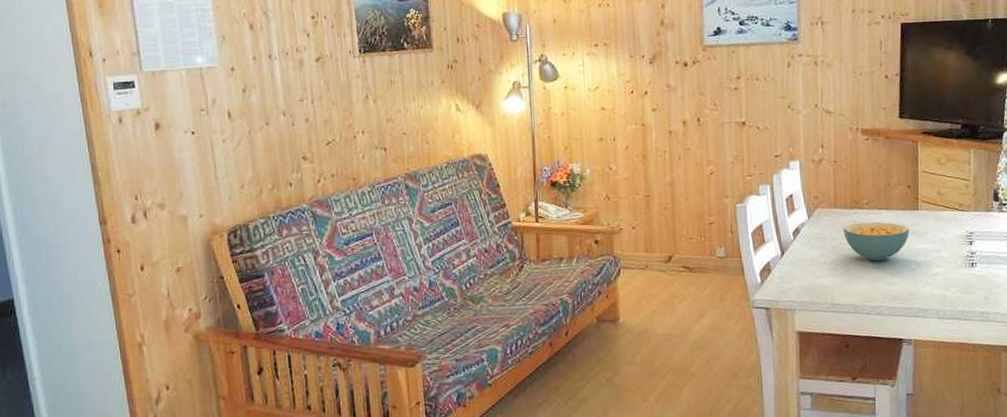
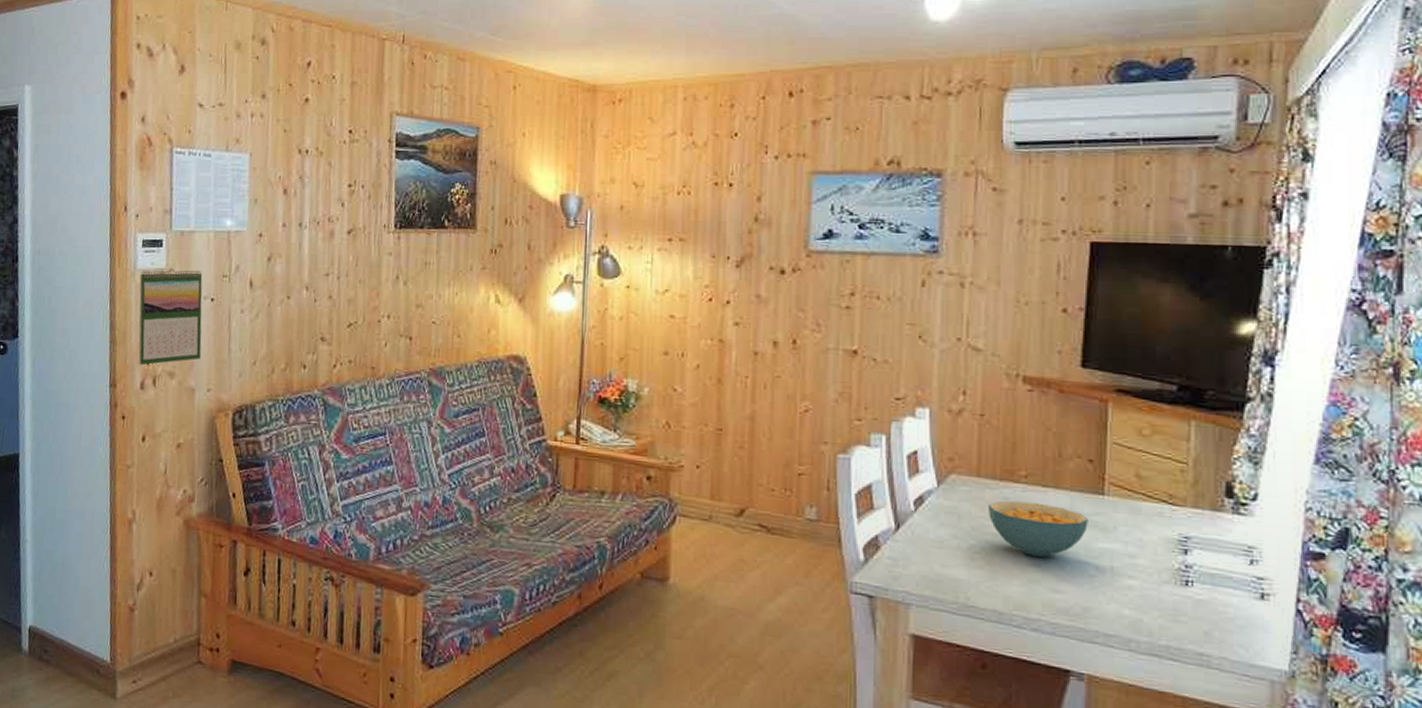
calendar: none [115,106,189,201] -> present [138,269,203,366]

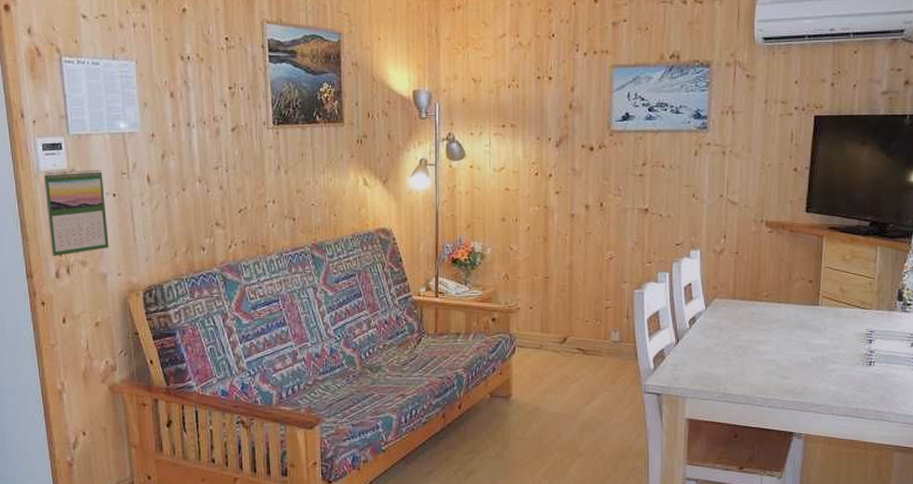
cereal bowl: present [989,500,1088,557] -> none [741,315,808,354]

